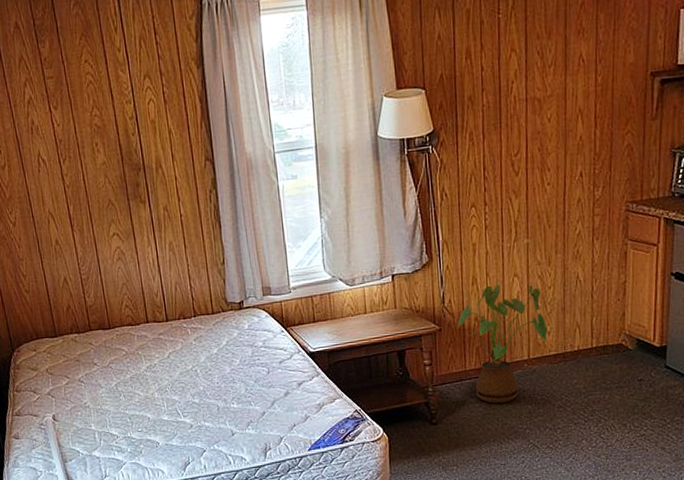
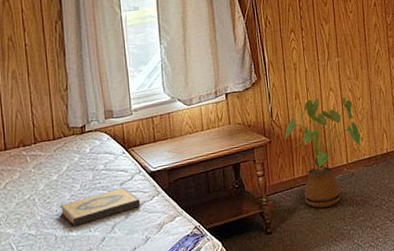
hardback book: none [221,366,300,399] -> present [60,187,141,226]

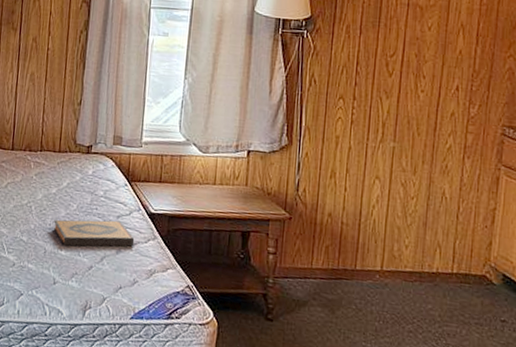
house plant: present [285,96,361,208] -> none [309,182,406,314]

